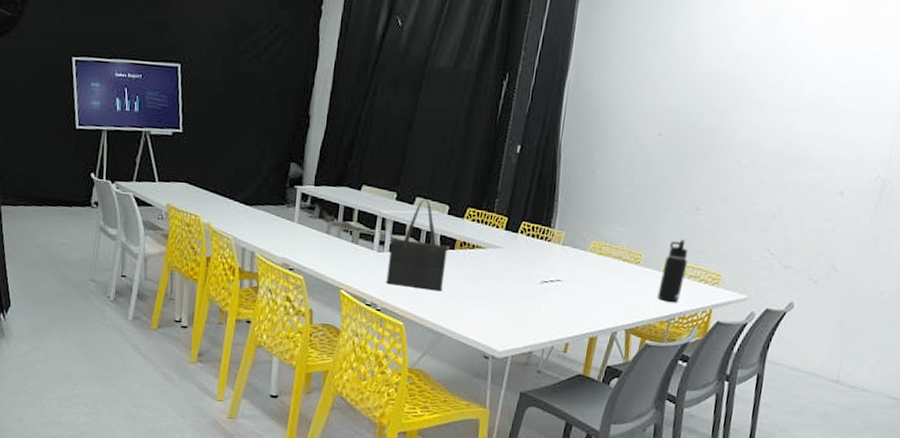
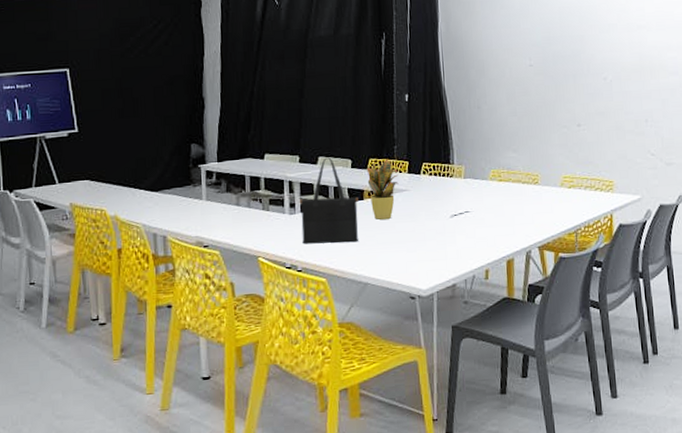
potted plant: none [461,211,495,274] -> present [367,159,399,220]
water bottle: present [657,240,689,302] -> none [560,155,582,214]

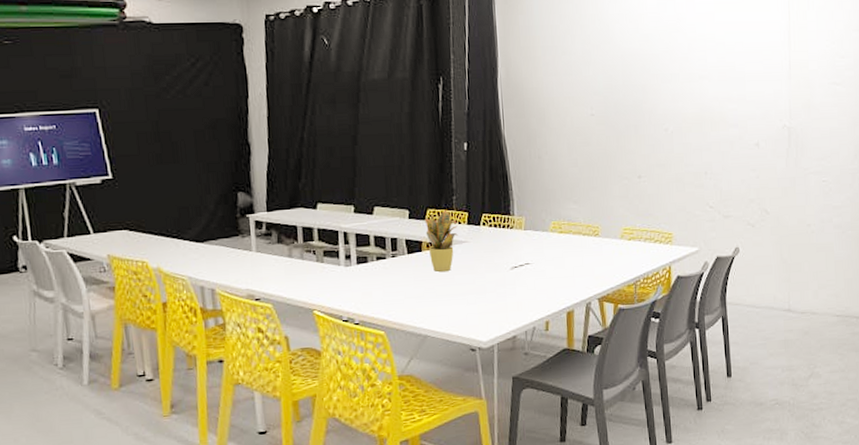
tote bag: present [300,157,358,244] -> none [356,207,417,297]

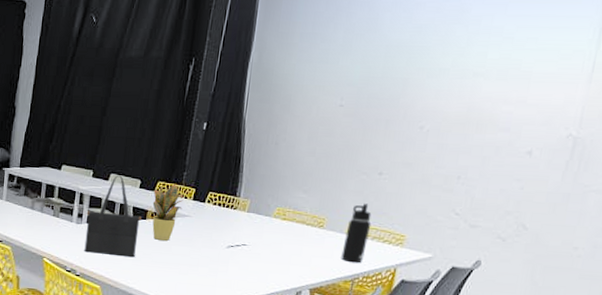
tote bag: none [356,207,417,297] -> present [84,175,141,258]
water bottle: none [620,207,641,266] -> present [341,203,372,262]

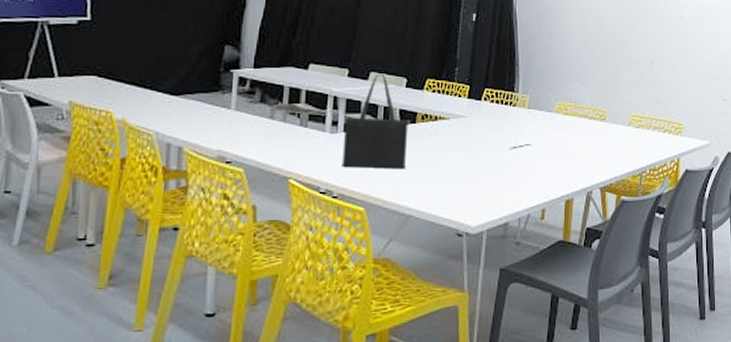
potted plant: present [152,183,184,241] -> none [422,81,457,146]
water bottle: present [341,203,372,262] -> none [626,93,651,155]

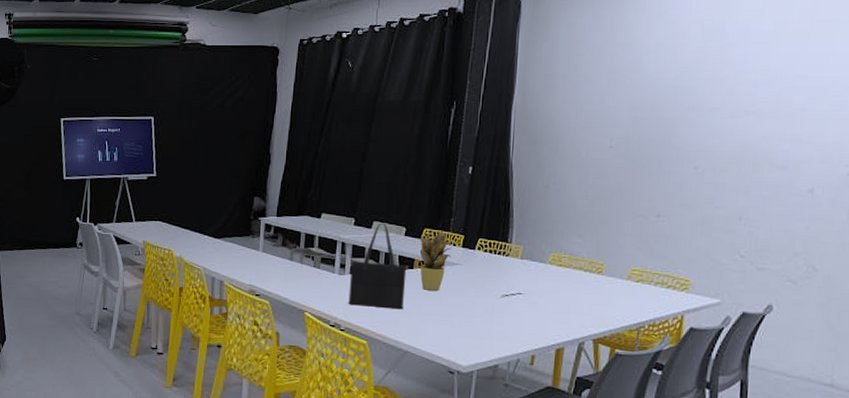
potted plant: none [422,81,457,146] -> present [419,230,452,291]

